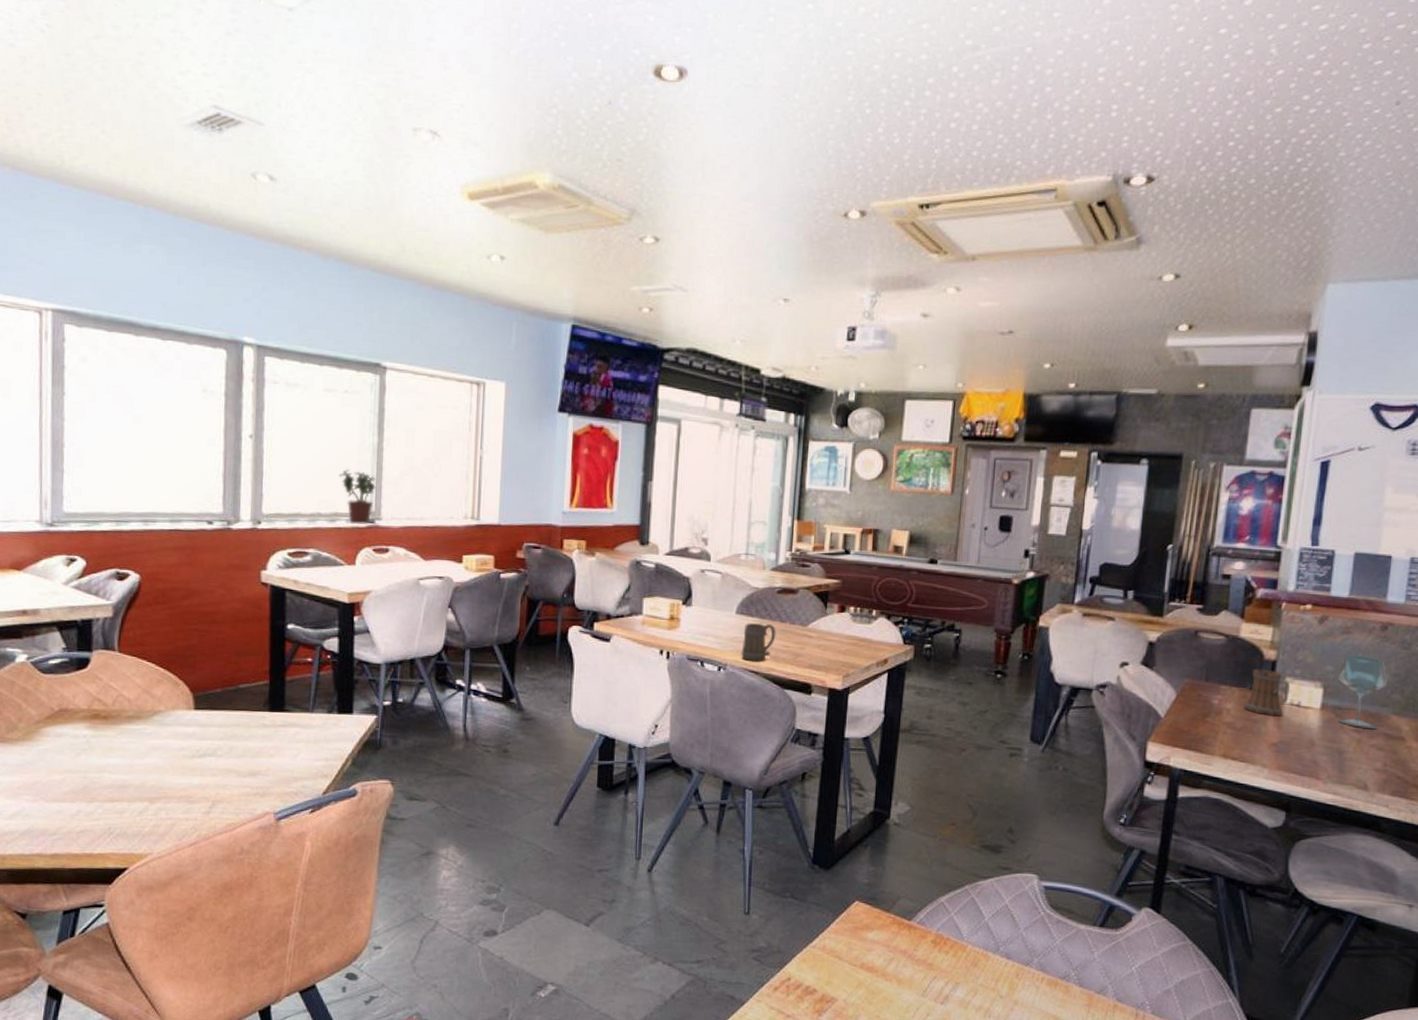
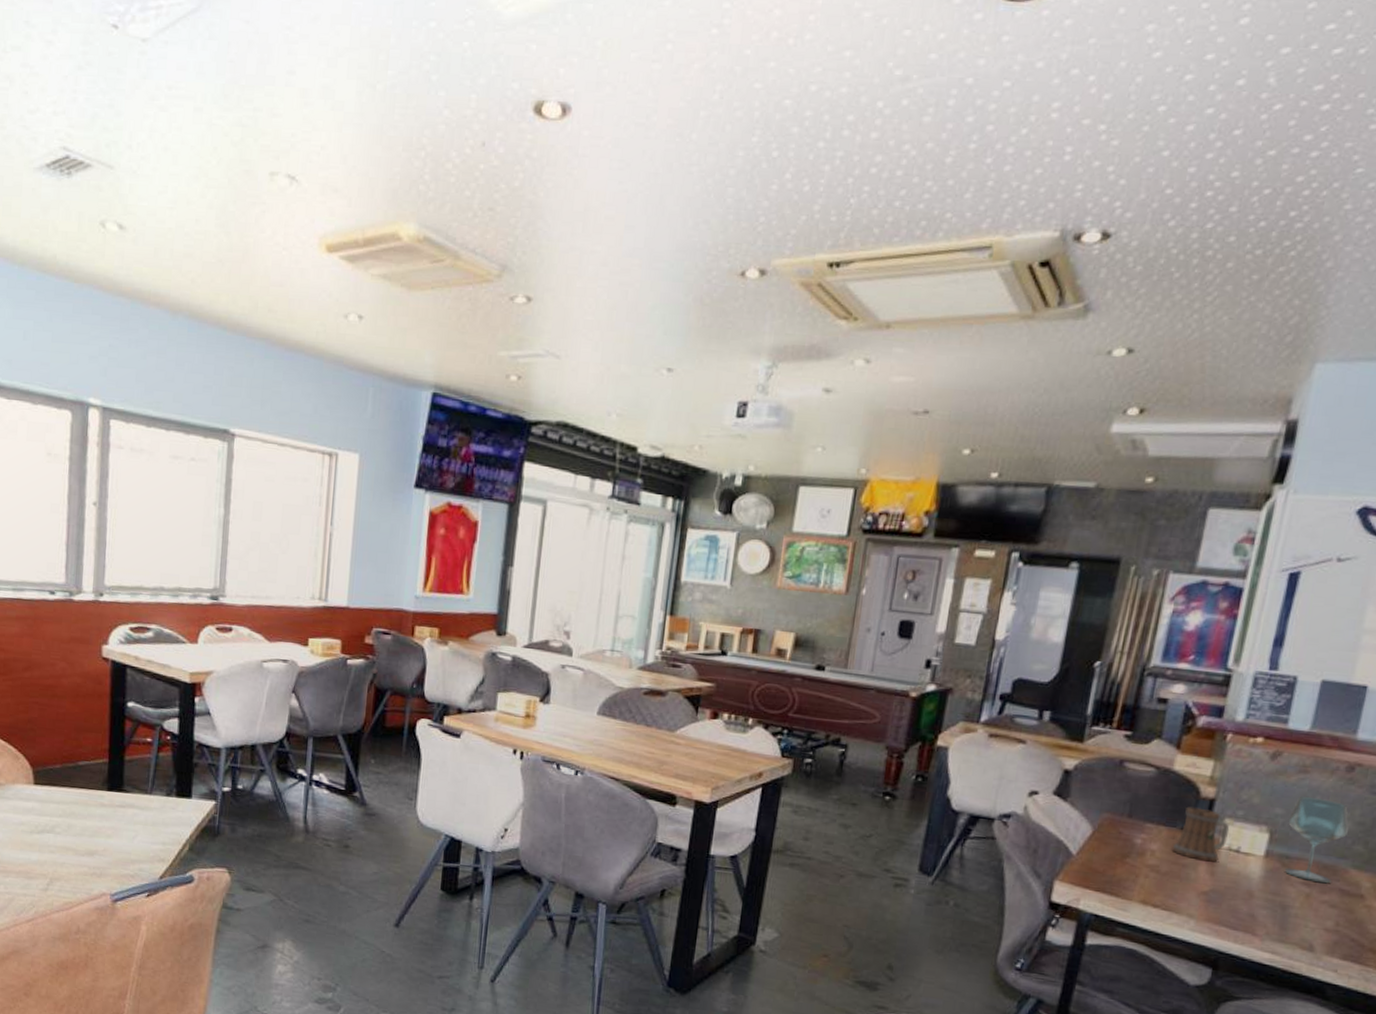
potted plant: present [339,469,376,525] -> none [183,542,221,601]
beer mug: present [741,623,776,661] -> none [600,725,641,768]

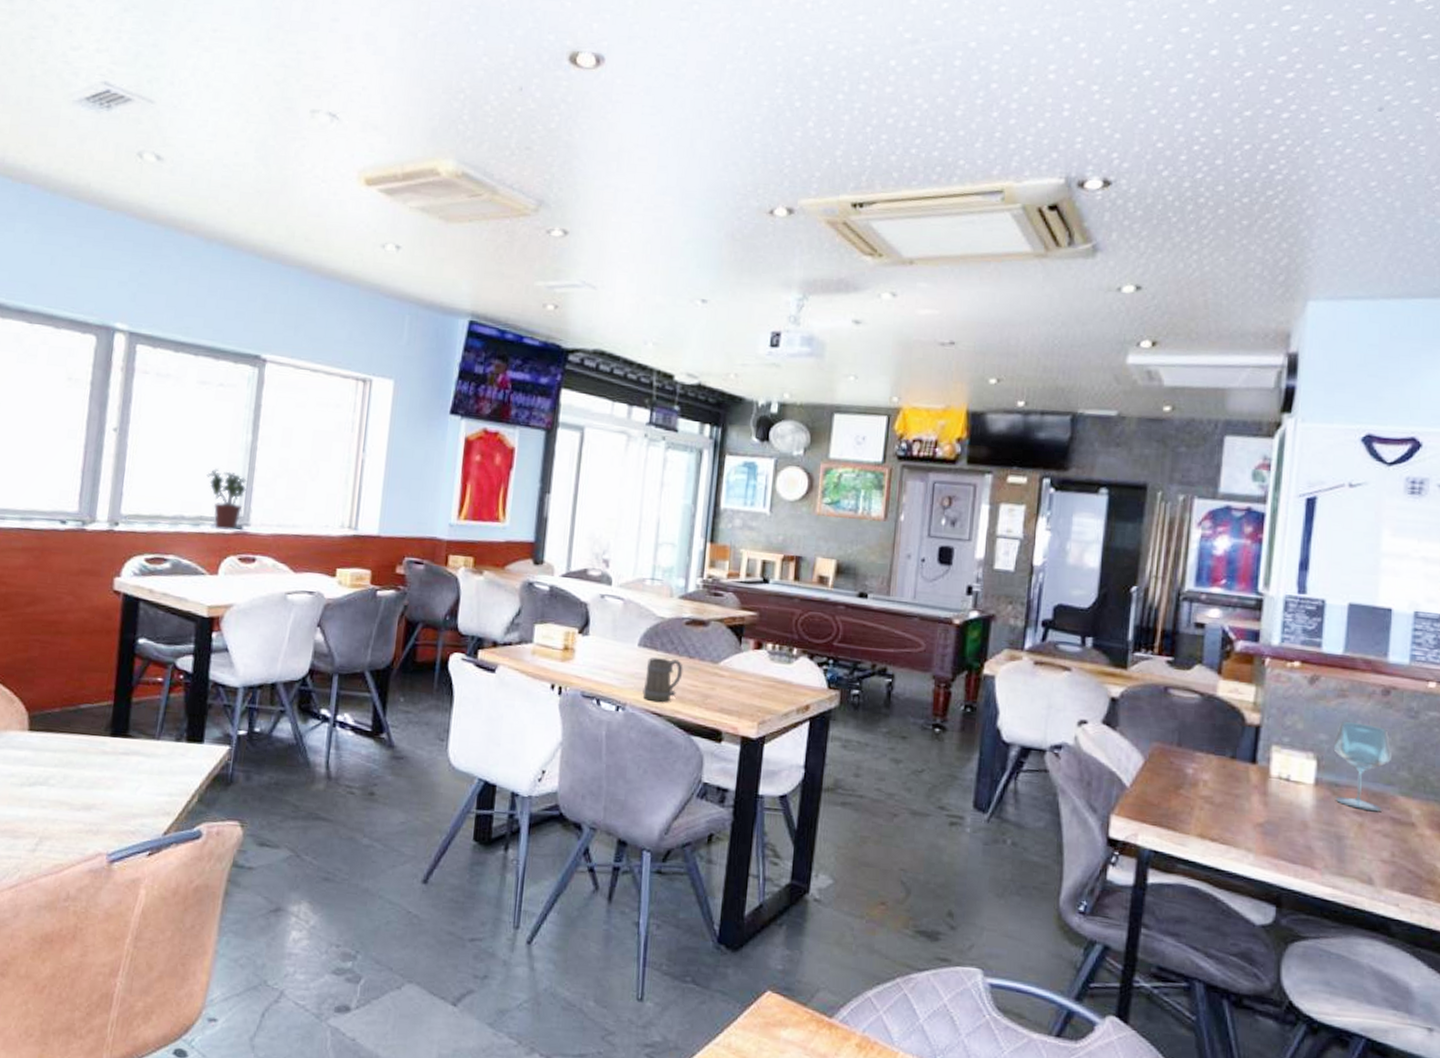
potted plant: none [183,542,221,601] -> present [207,469,247,530]
beer mug: none [600,725,641,768] -> present [642,657,683,702]
beer mug: present [1171,806,1229,863] -> none [1223,734,1277,793]

